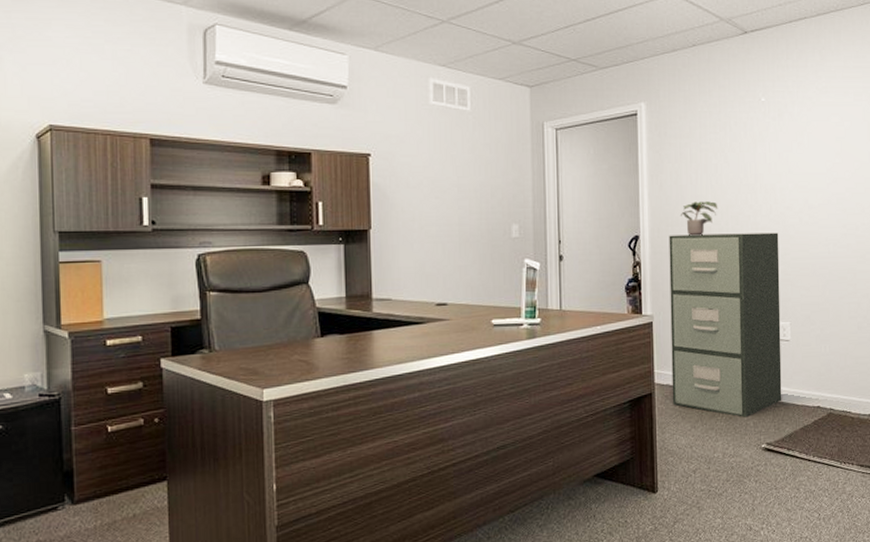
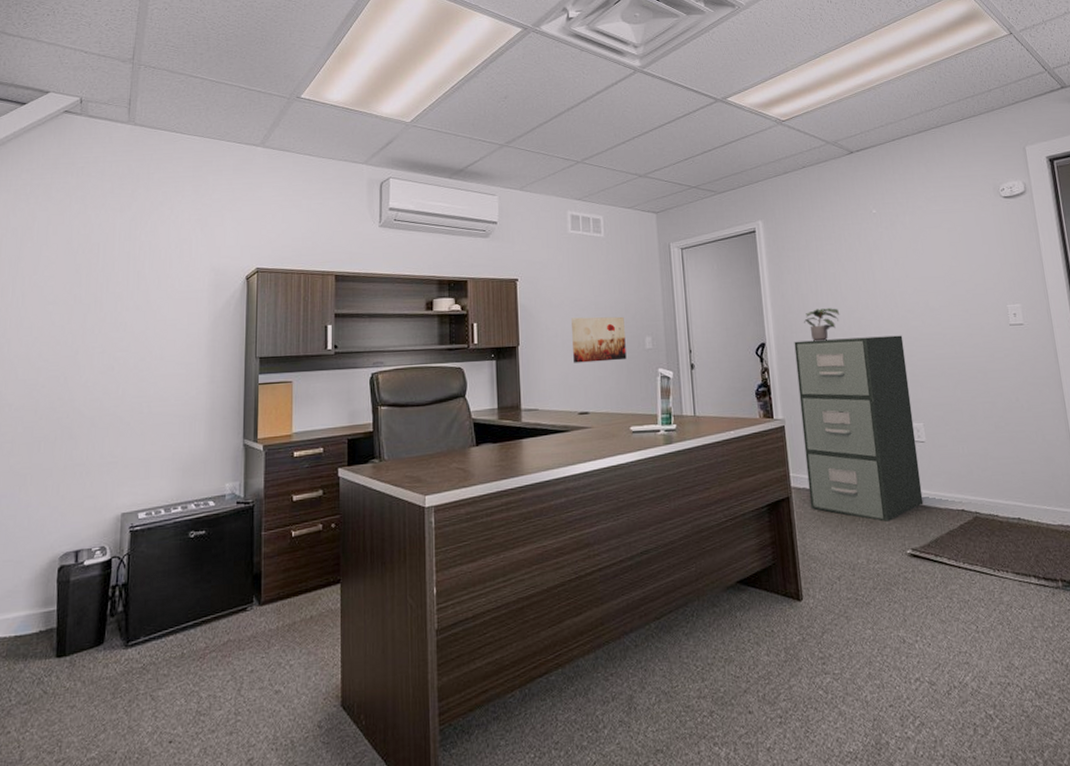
wall art: none [431,200,491,250] -> present [571,316,627,363]

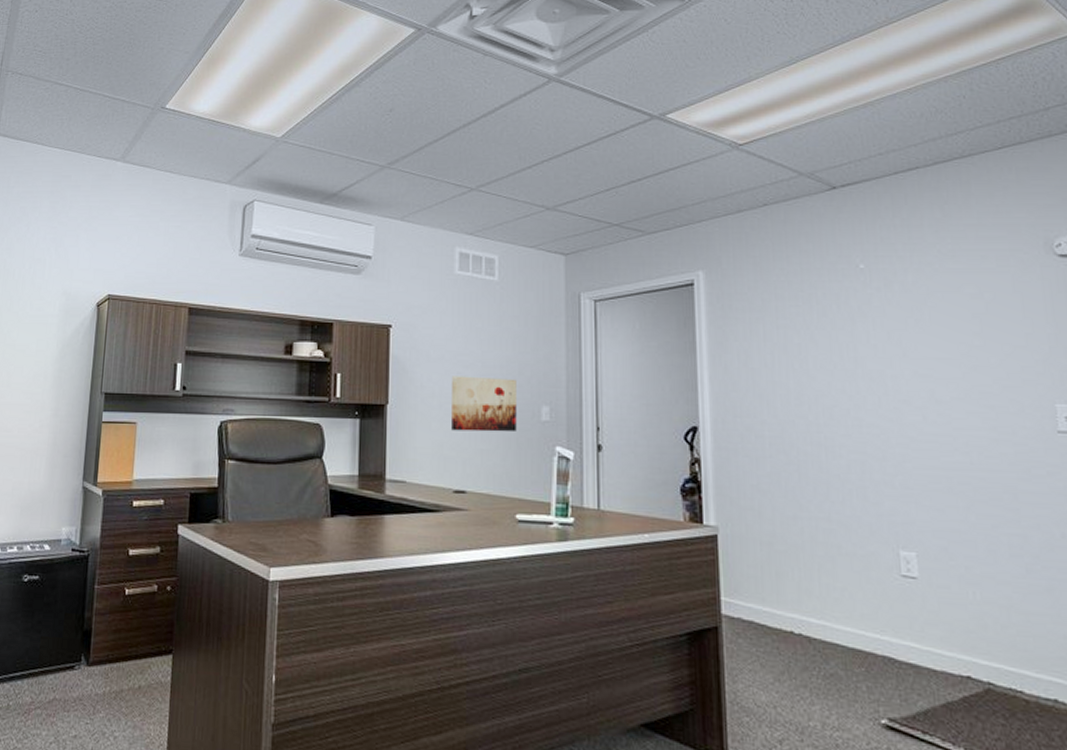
filing cabinet: present [794,335,924,522] -> none [737,428,910,677]
potted plant: present [804,308,840,341] -> none [753,388,804,431]

